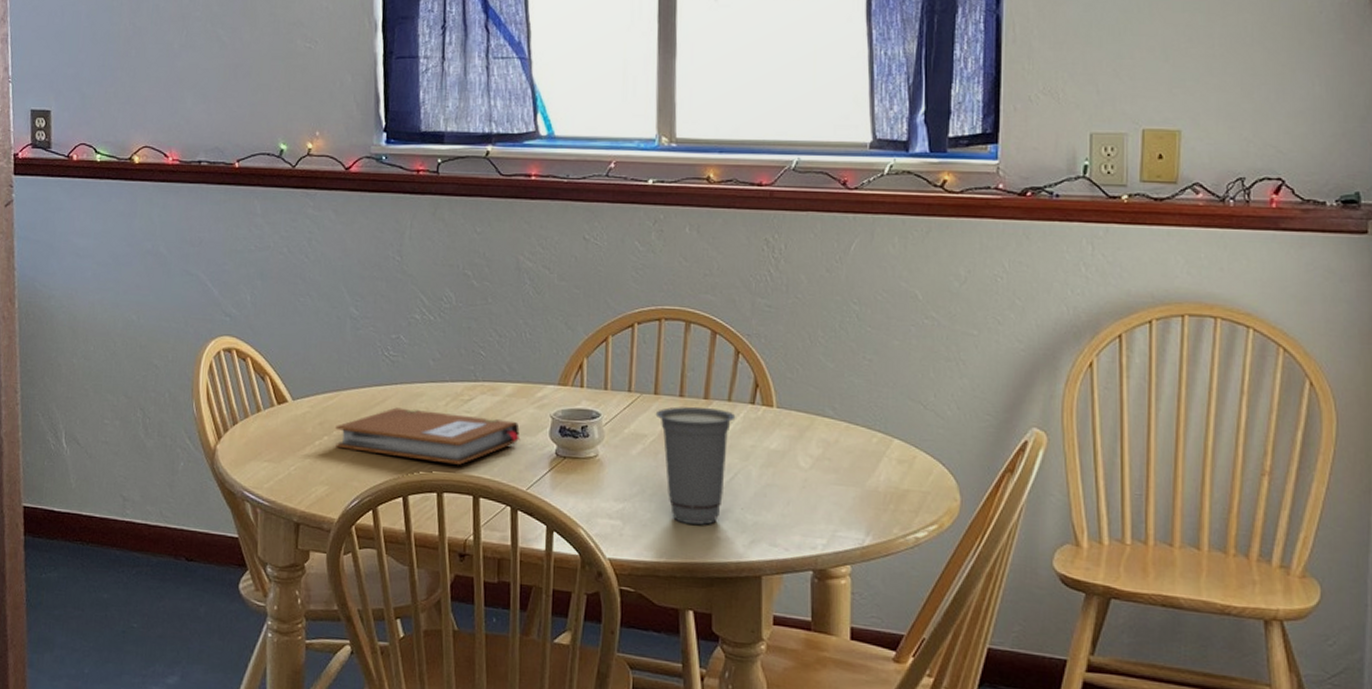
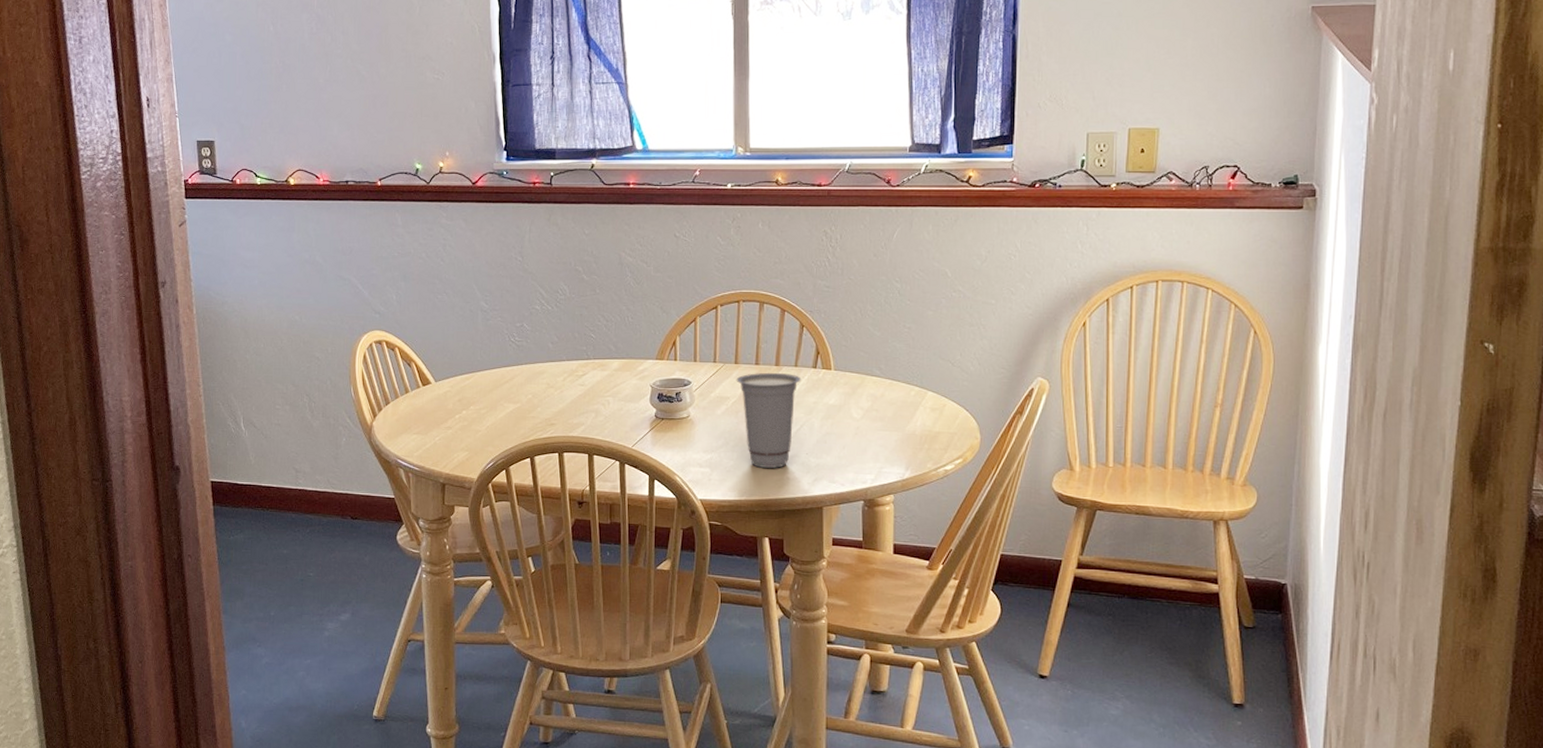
notebook: present [335,407,521,465] -> none [472,384,626,429]

